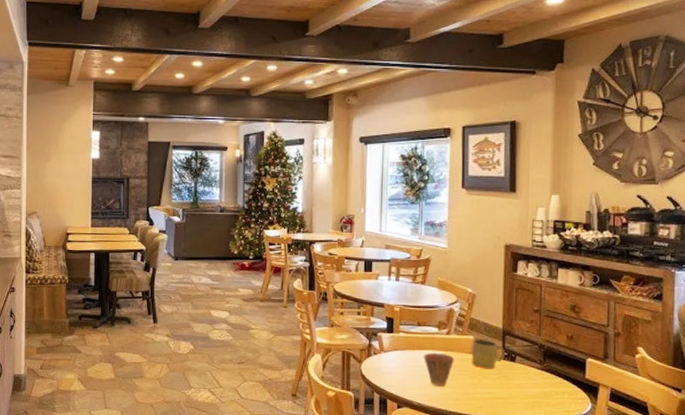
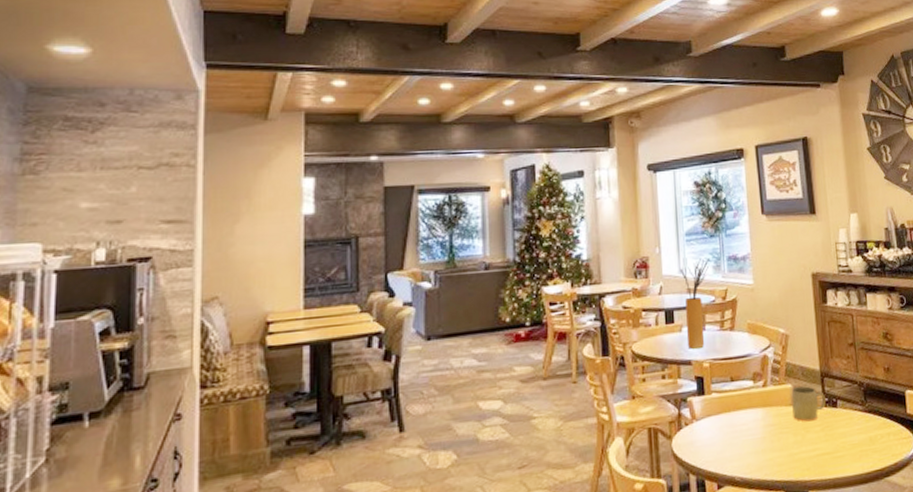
vase: none [380,219,410,295] -> present [679,257,711,349]
cup: present [424,352,454,387] -> none [741,411,774,453]

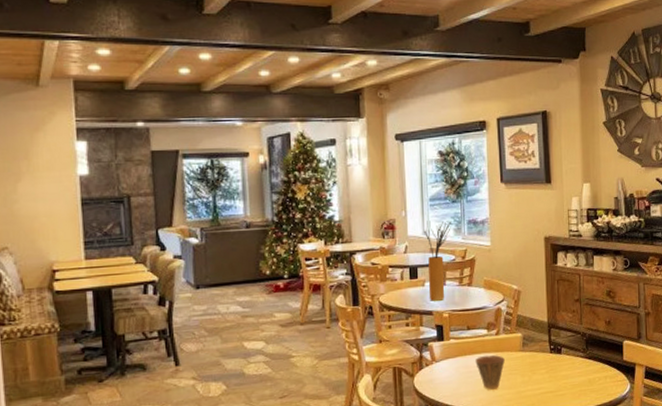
cup: none [741,411,774,453] -> present [475,355,505,390]
mug: present [790,386,826,422] -> none [520,335,552,365]

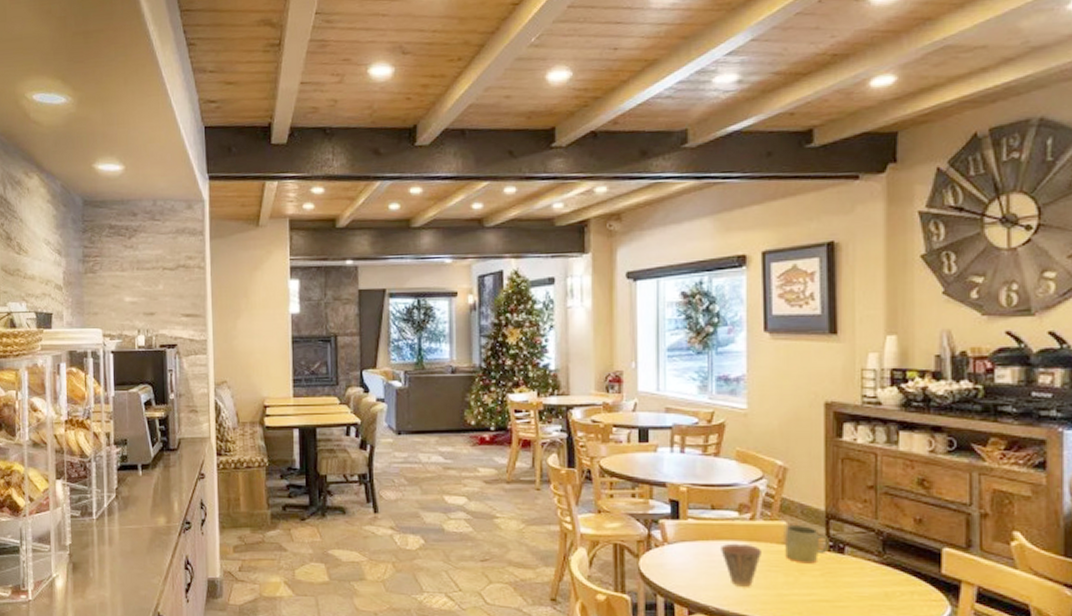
vase: present [423,221,452,301] -> none [658,375,696,471]
mug: none [520,335,552,365] -> present [784,525,831,564]

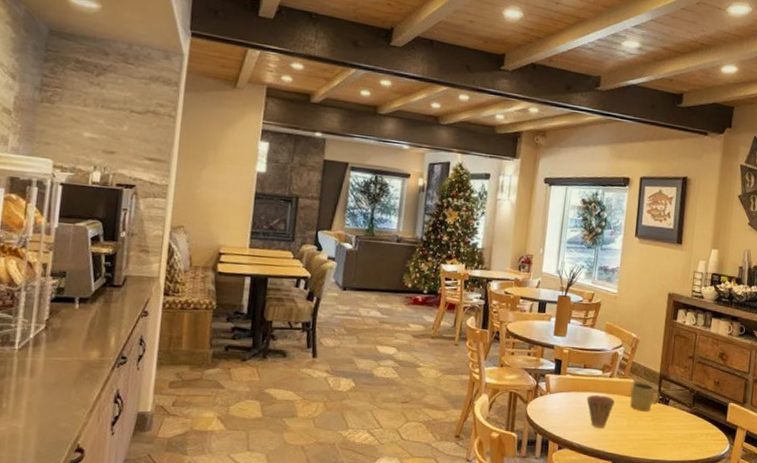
vase: none [658,375,696,471] -> present [553,261,585,337]

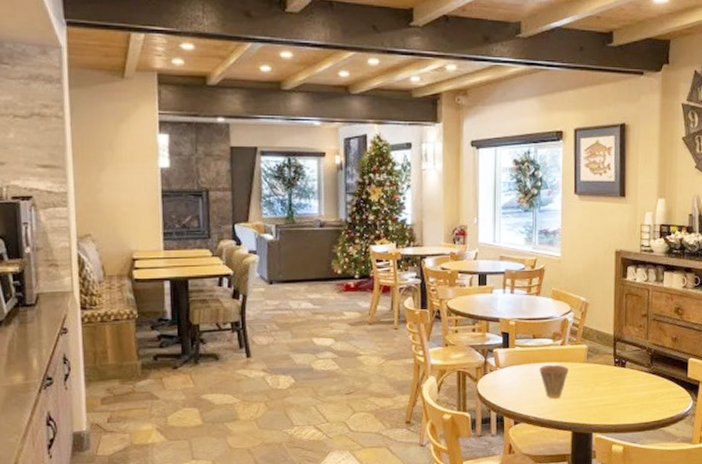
vase: present [553,261,585,337] -> none [494,229,524,308]
mug: present [630,383,661,412] -> none [584,348,617,377]

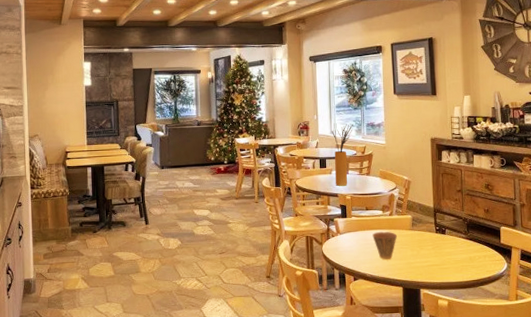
vase: none [494,229,524,308] -> present [331,123,354,186]

